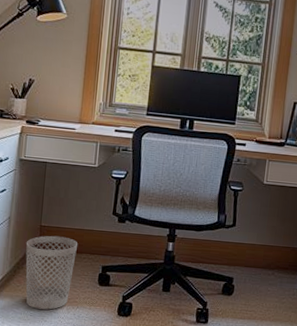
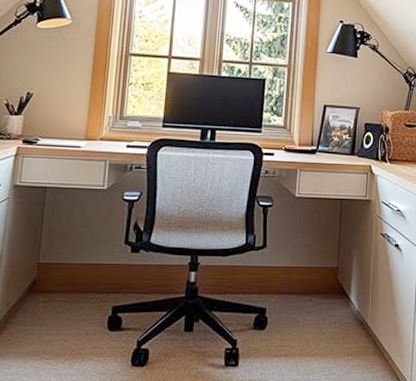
wastebasket: present [25,235,78,310] -> none [18,274,84,367]

